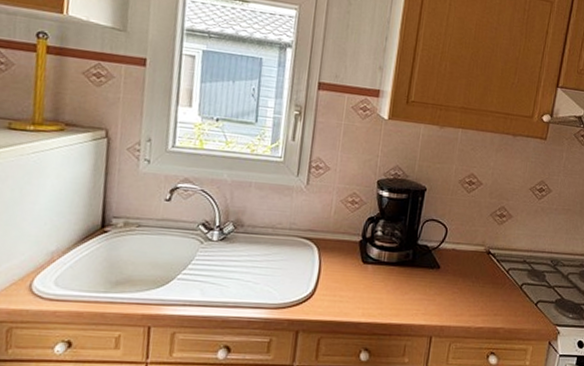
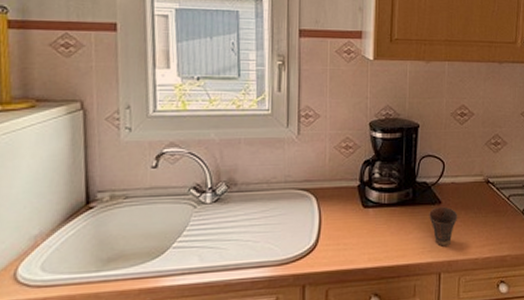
cup: none [426,271,456,311] -> present [429,206,458,247]

